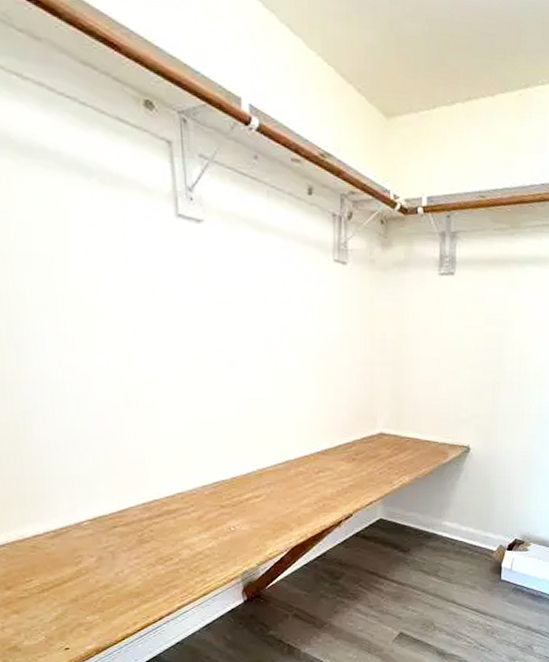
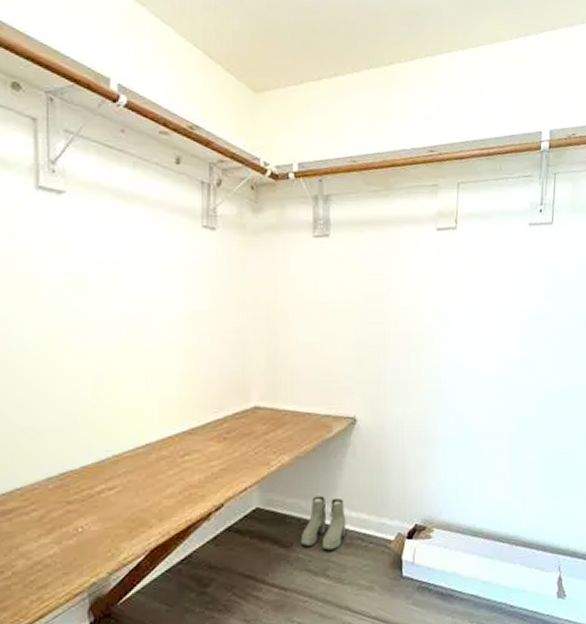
boots: none [416,511,456,556] -> present [300,495,346,551]

